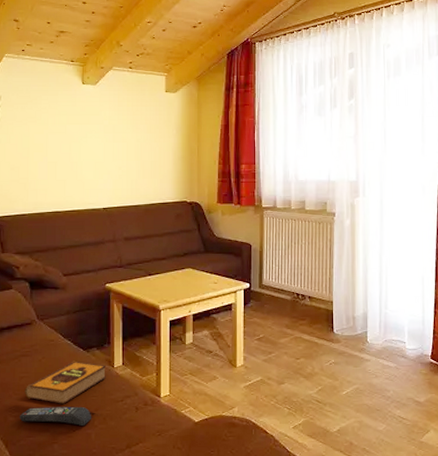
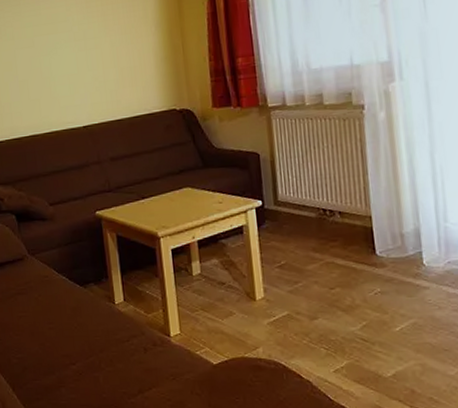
remote control: present [19,406,91,426] -> none [22,347,97,368]
hardback book: present [24,361,107,404] -> none [24,298,109,345]

